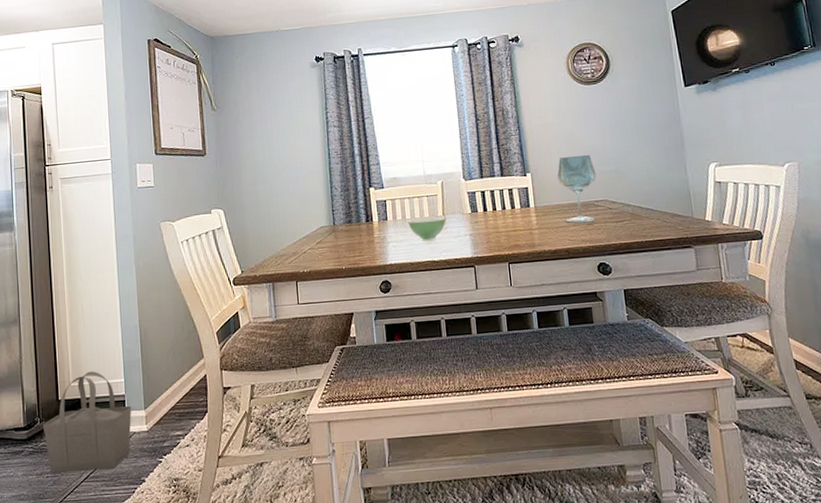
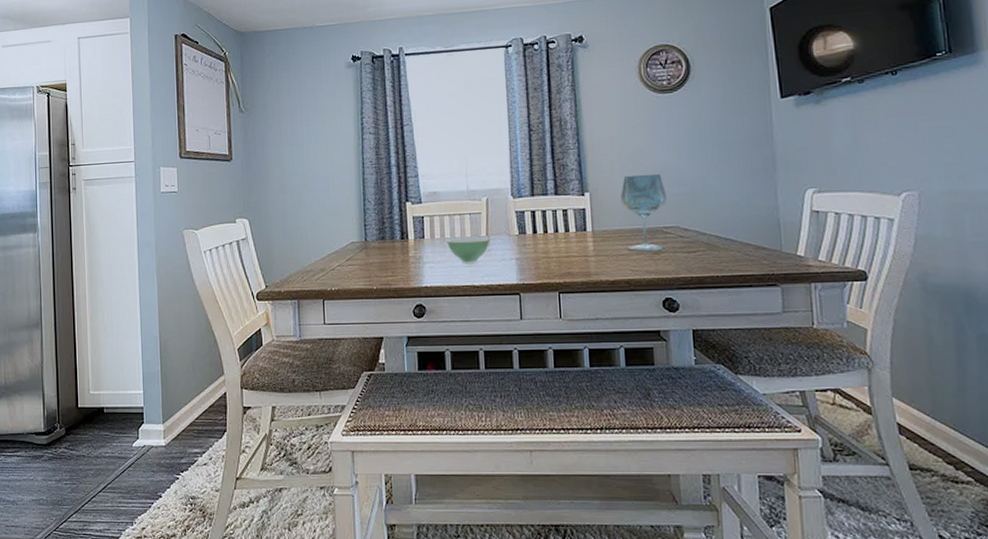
shopping bag: present [42,371,132,473] -> none [62,380,150,481]

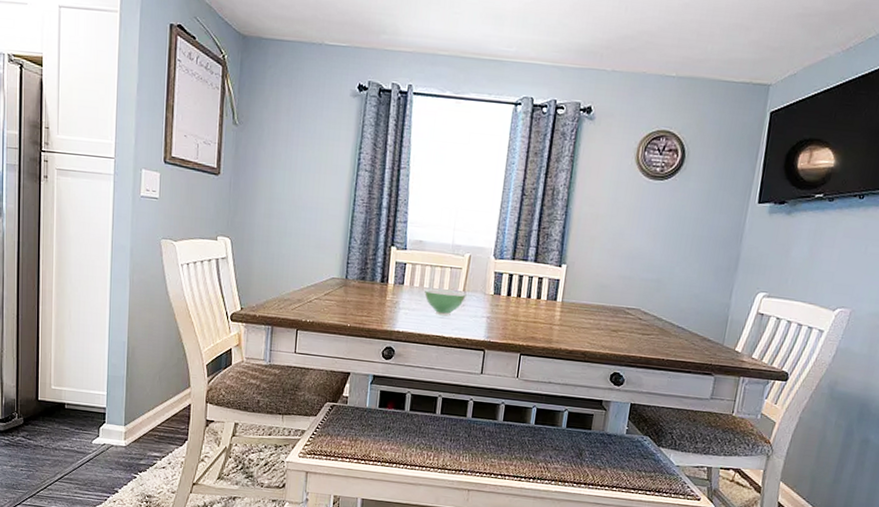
wine glass: present [621,175,667,252] -> none [590,255,636,330]

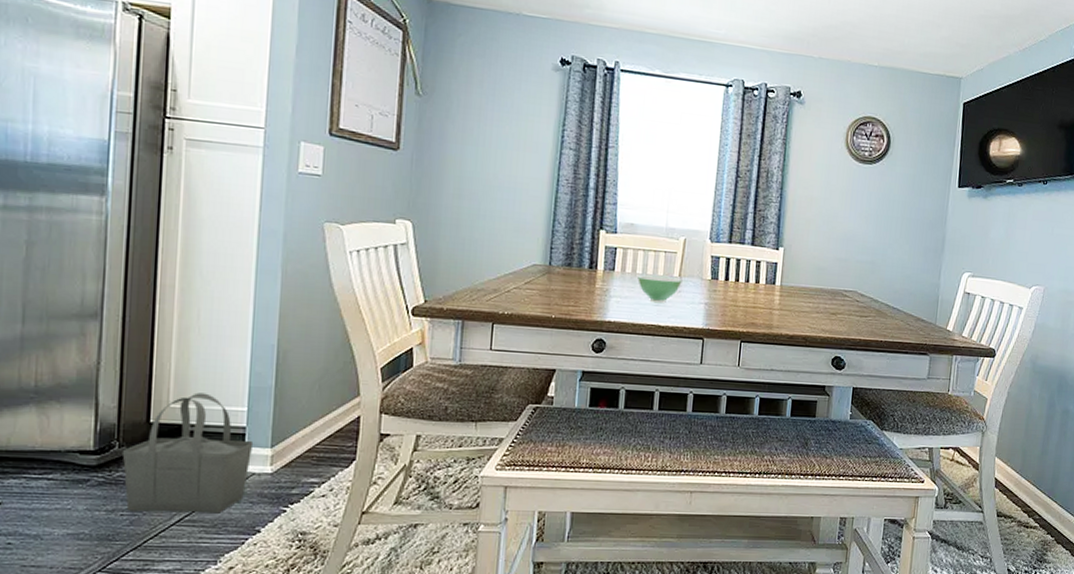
shopping bag: none [20,378,112,475] -> present [121,392,254,514]

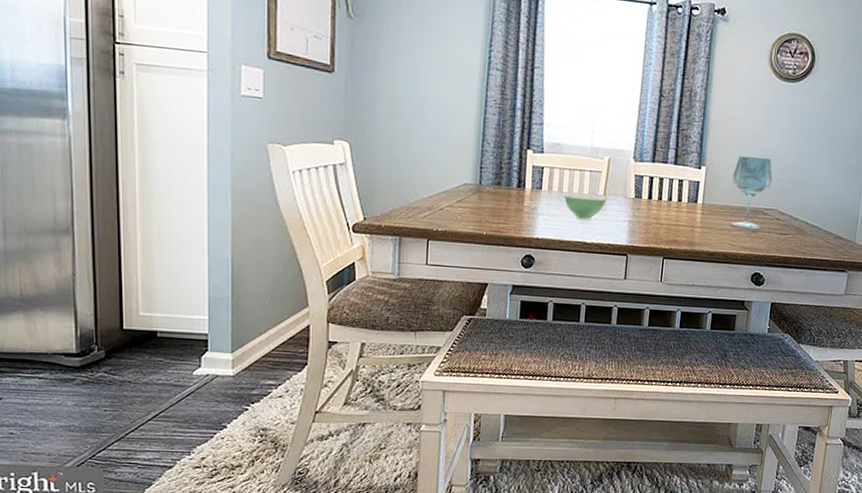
shopping bag: present [121,392,254,514] -> none [101,302,216,411]
wine glass: none [809,237,852,312] -> present [730,156,773,230]

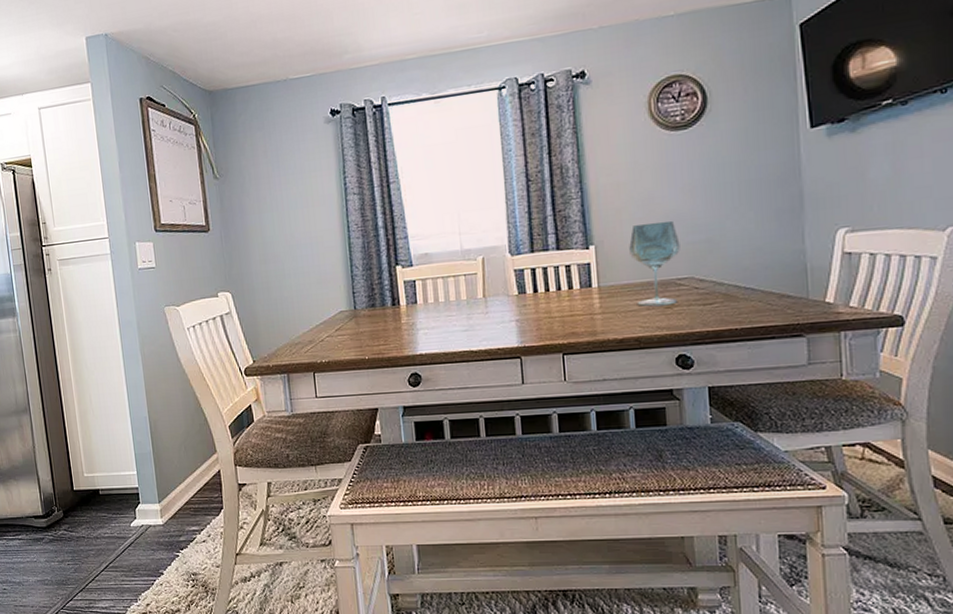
bowl: present [564,193,607,222] -> none [441,299,488,329]

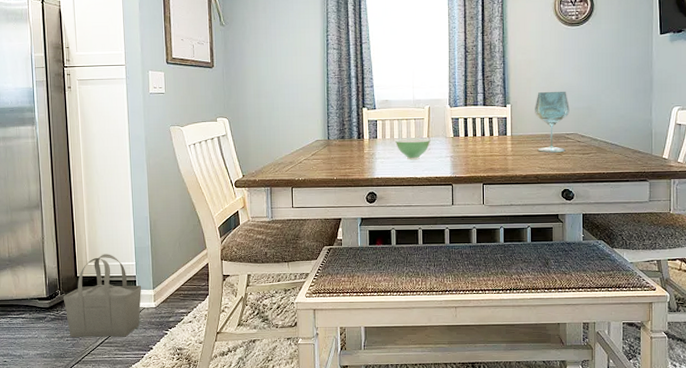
shopping bag: none [60,462,147,561] -> present [63,254,142,337]
bowl: none [441,299,488,329] -> present [395,139,431,160]

